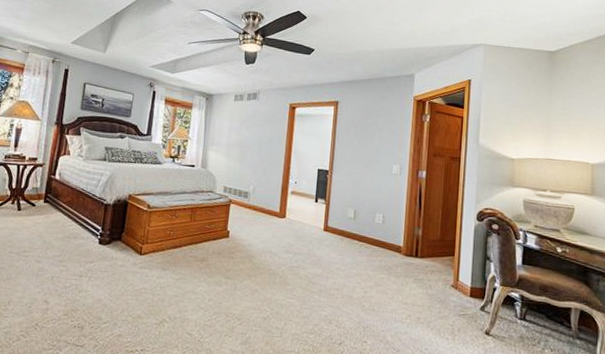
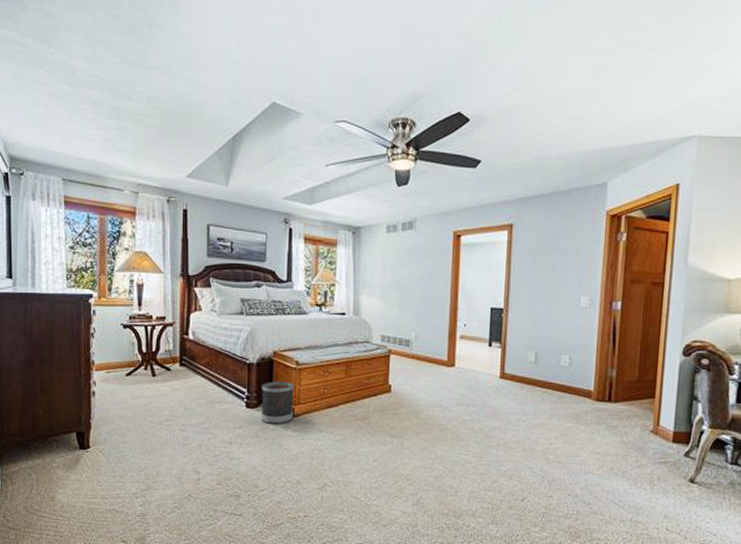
wastebasket: none [111,221,144,261] -> present [261,381,294,424]

